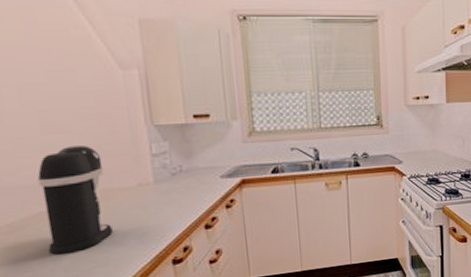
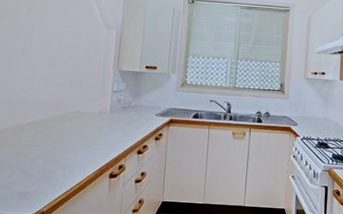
coffee maker: present [37,144,113,255] -> none [31,77,80,155]

